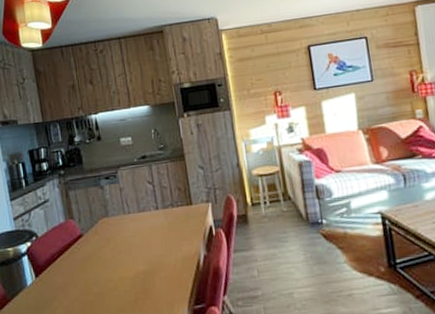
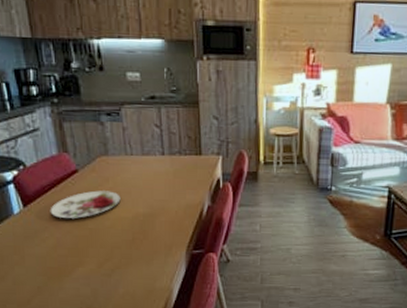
plate: none [59,251,122,285] -> present [50,190,121,218]

